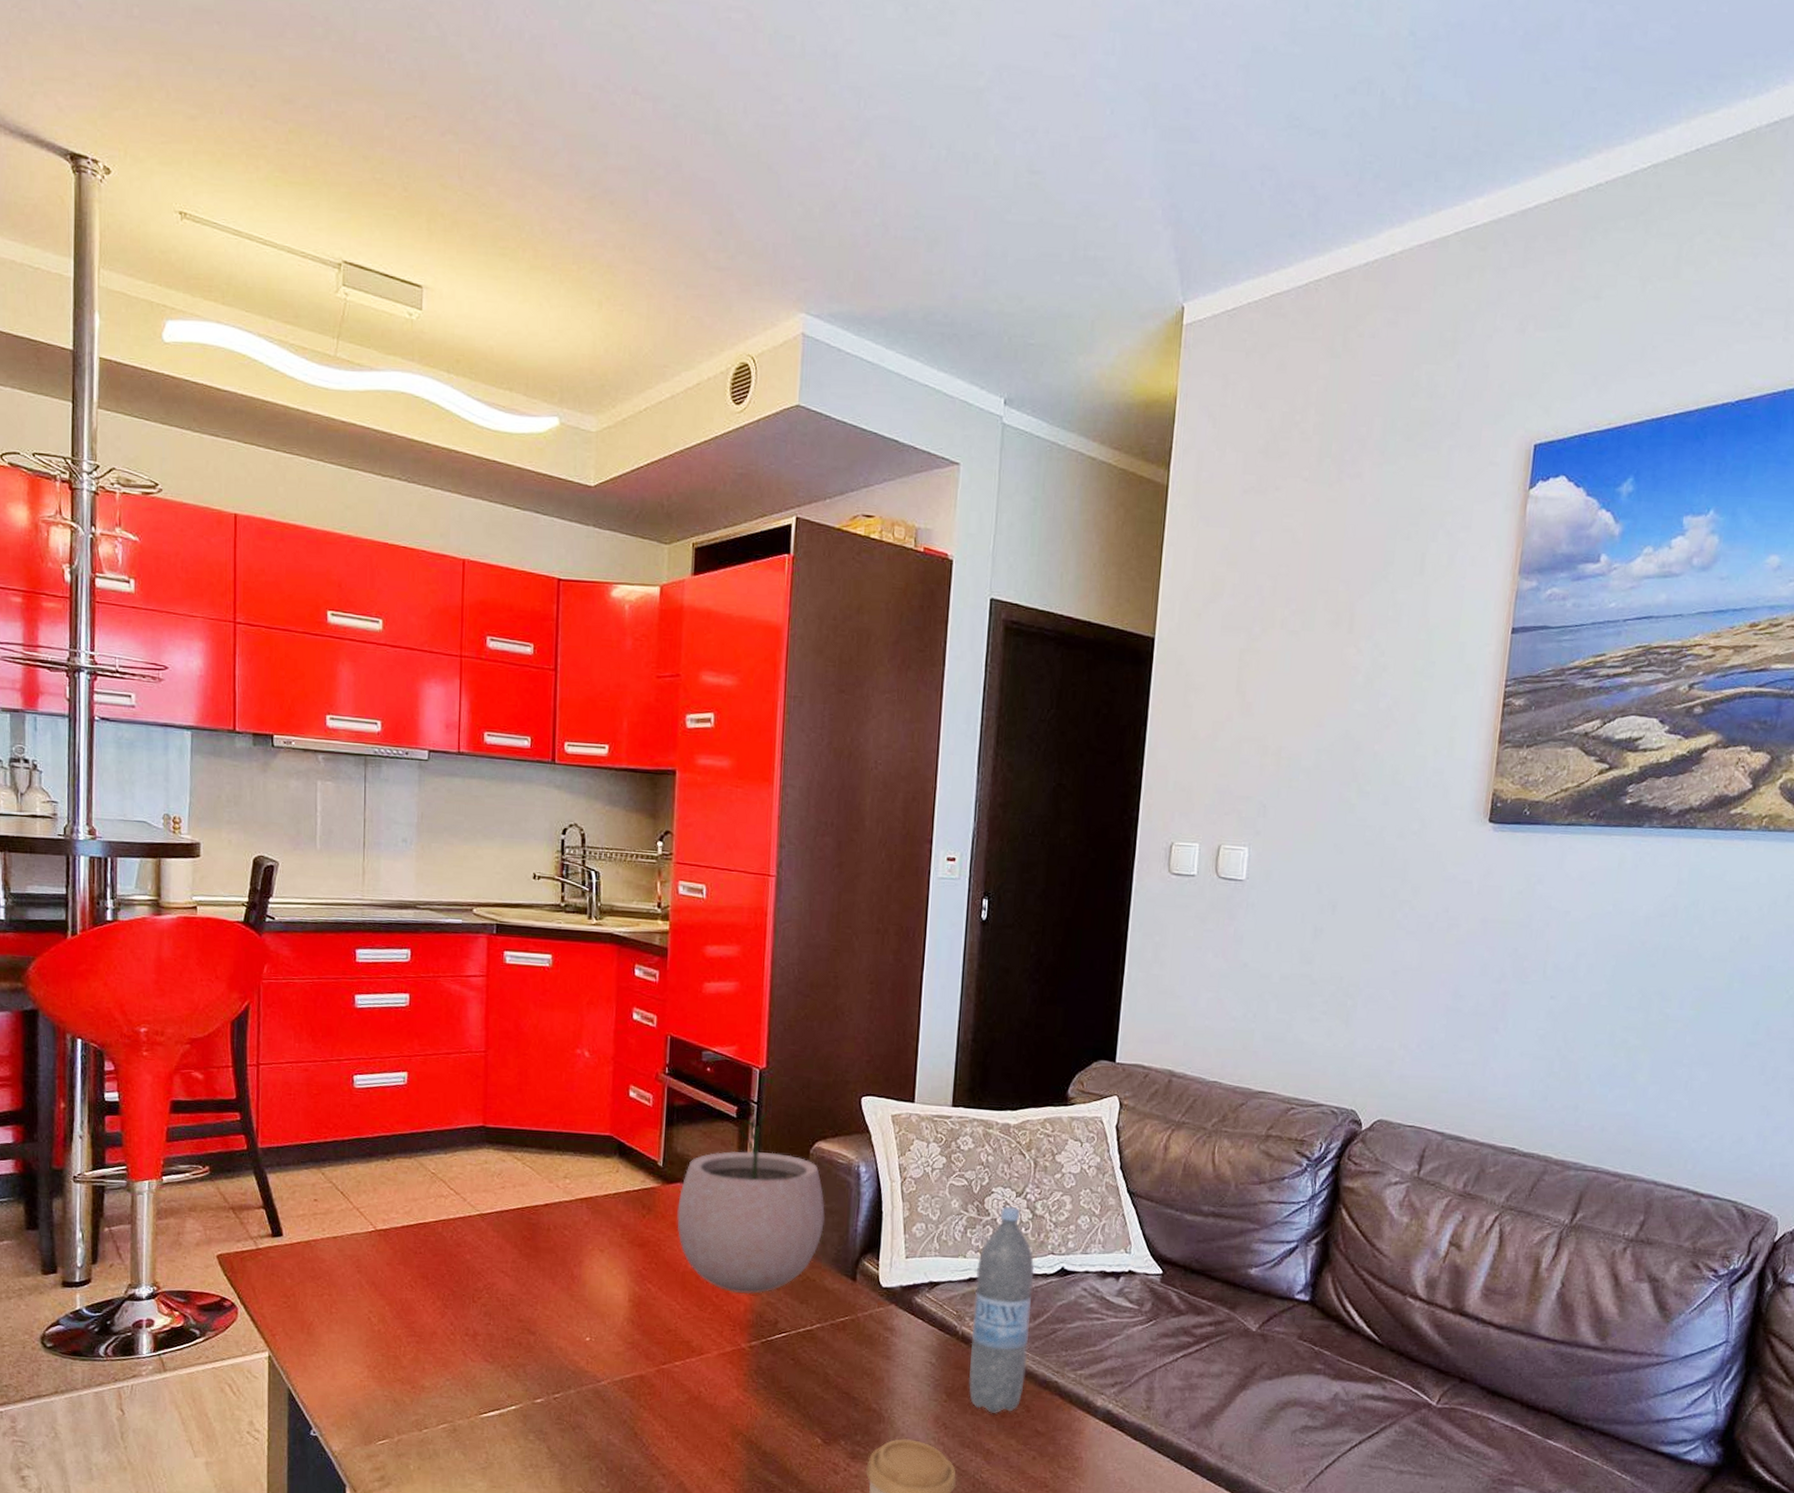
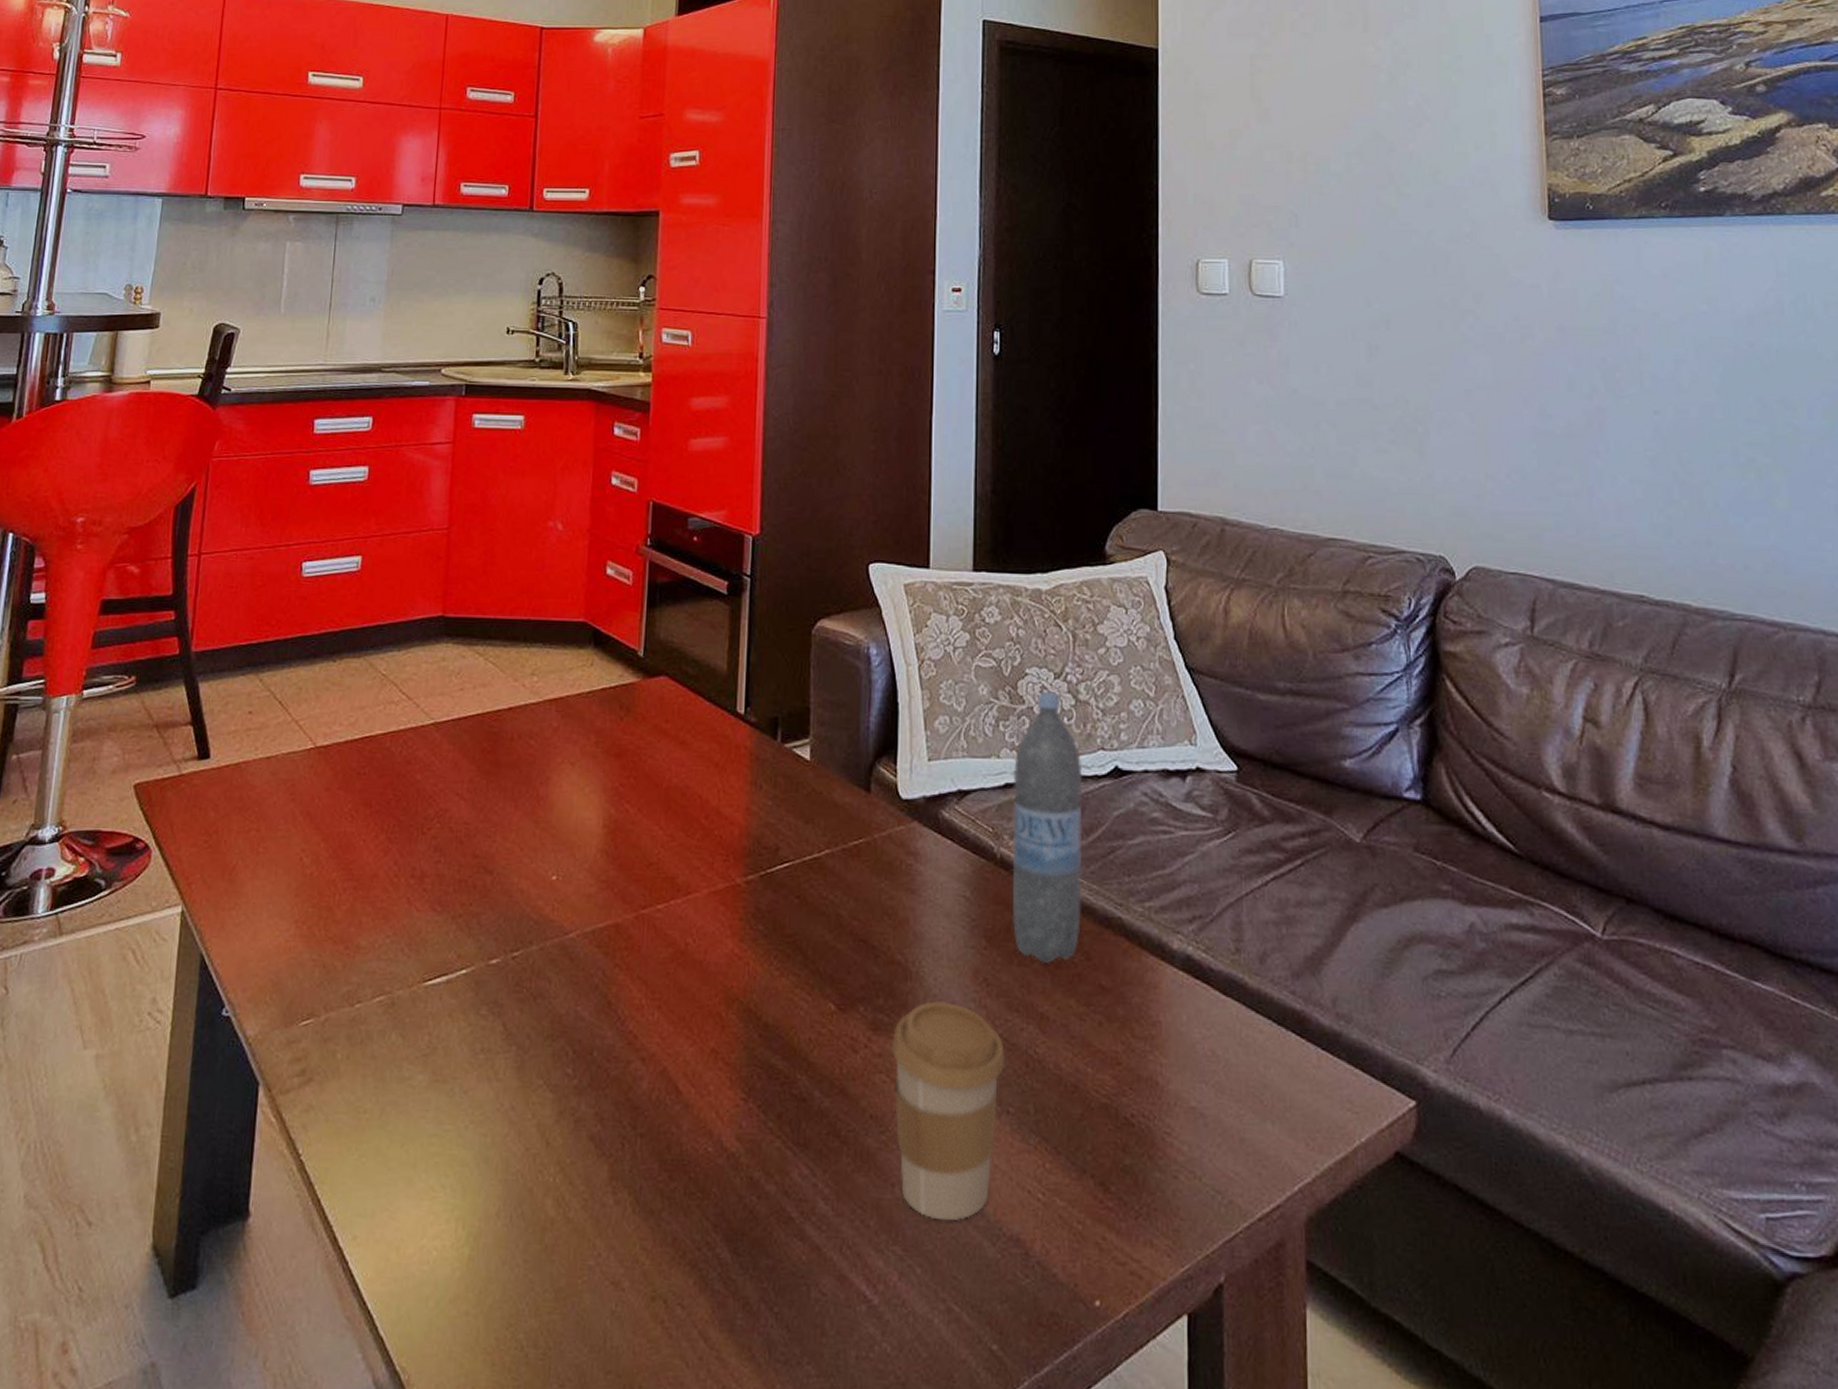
plant pot: present [677,1110,825,1294] -> none [659,584,831,814]

